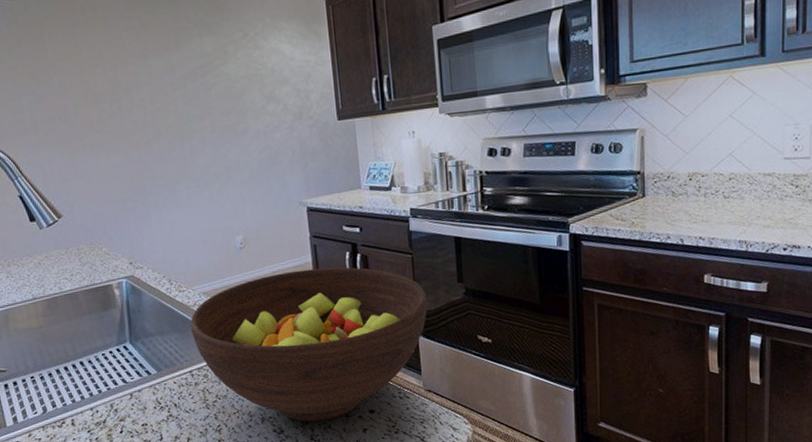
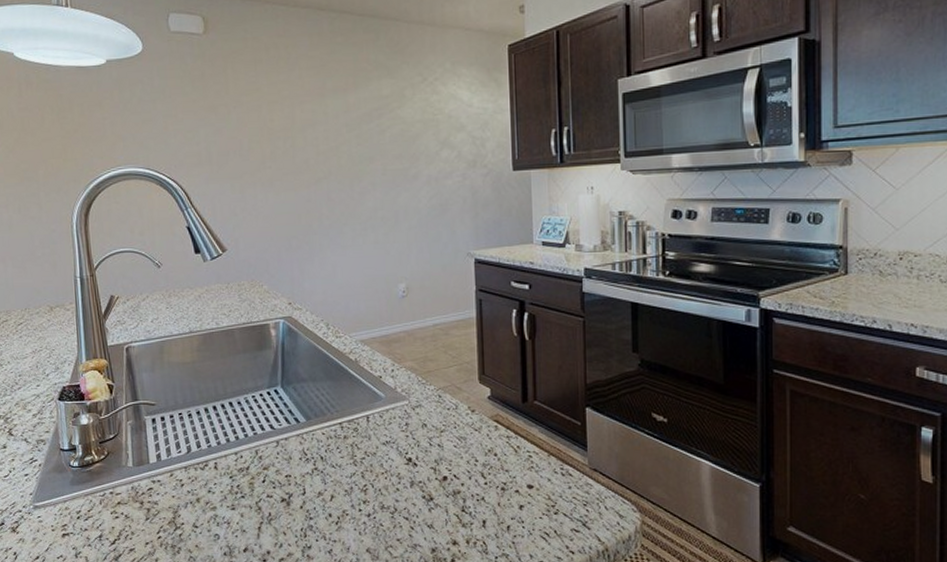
fruit bowl: present [190,267,428,422] -> none [345,324,598,492]

